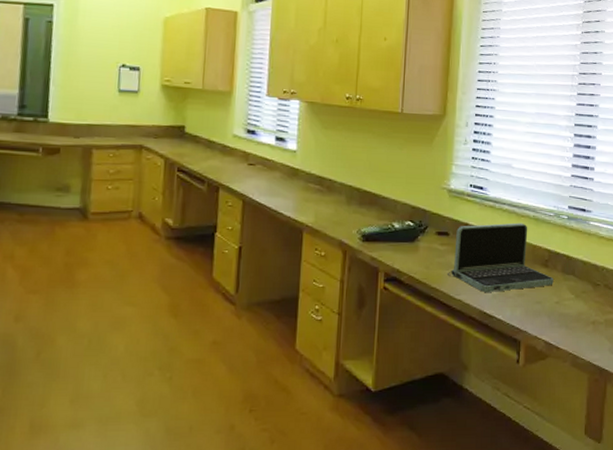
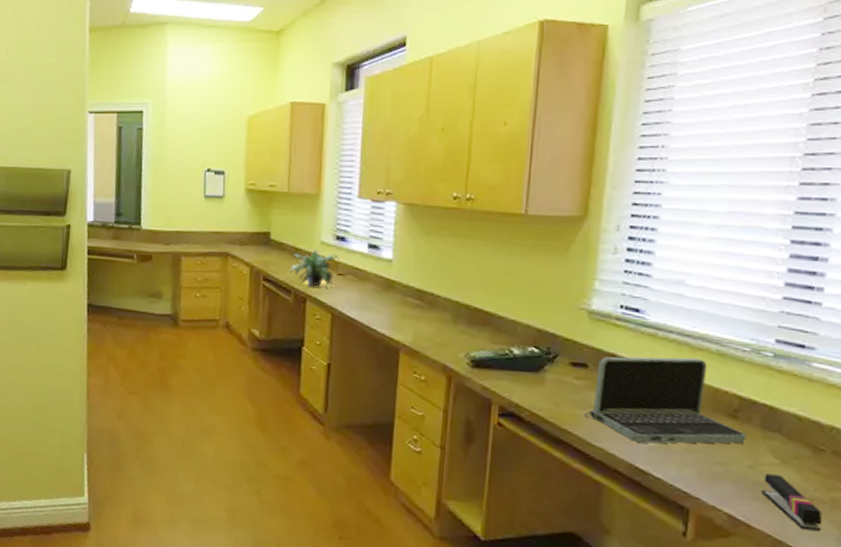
potted plant: none [203,142,250,176] -> present [289,250,339,287]
stapler: none [564,306,601,346] -> present [761,474,823,532]

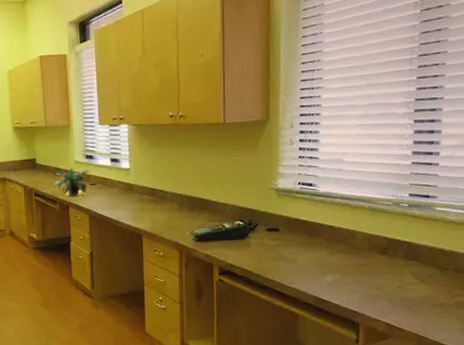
laptop: present [584,356,746,444] -> none [280,214,394,280]
stapler: present [761,474,823,532] -> none [407,290,451,327]

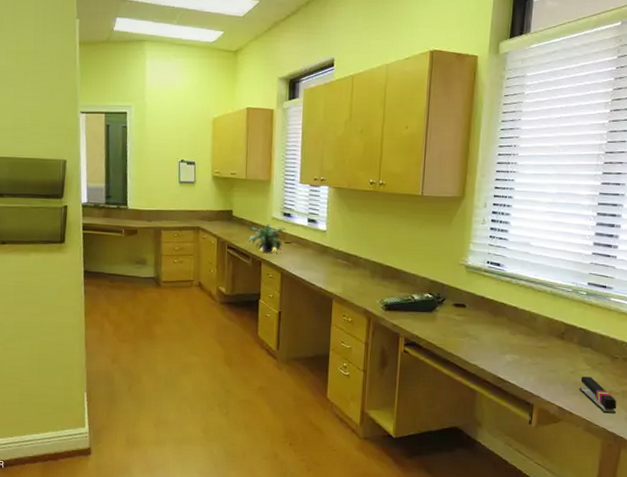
stapler: none [407,290,451,327] -> present [579,376,617,414]

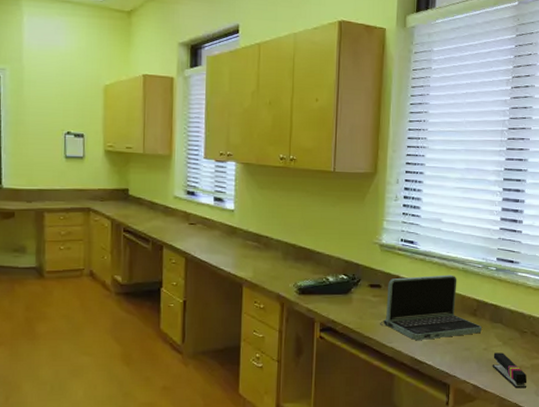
potted plant: present [248,224,286,253] -> none [147,204,190,236]
laptop: none [464,297,569,360] -> present [380,274,482,340]

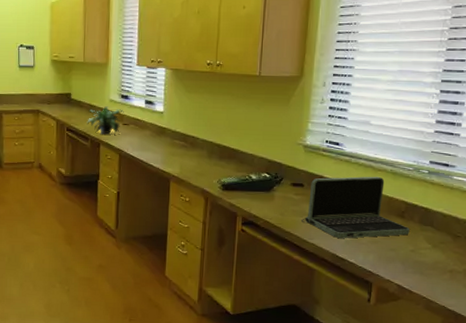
potted plant: none [147,204,190,236] -> present [87,106,124,135]
stapler: present [492,353,527,389] -> none [419,255,459,293]

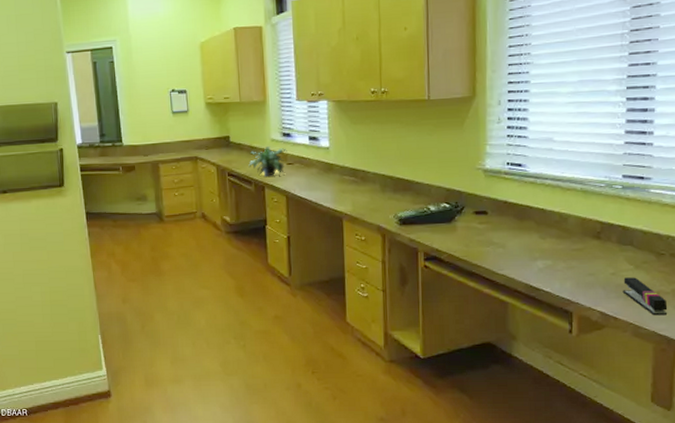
laptop: present [302,176,410,238] -> none [489,196,608,266]
stapler: none [419,255,459,293] -> present [622,277,668,316]

